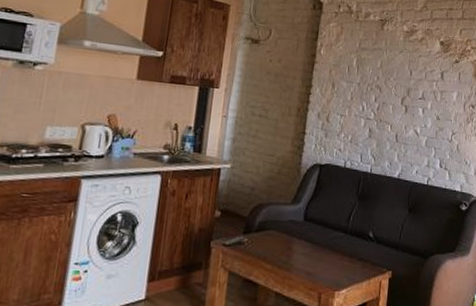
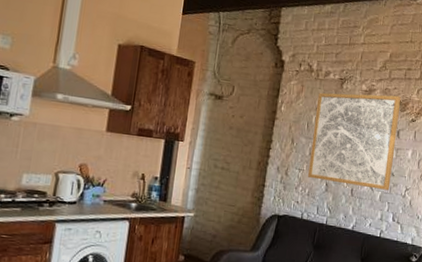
wall art: none [350,34,444,135] -> present [308,92,401,191]

